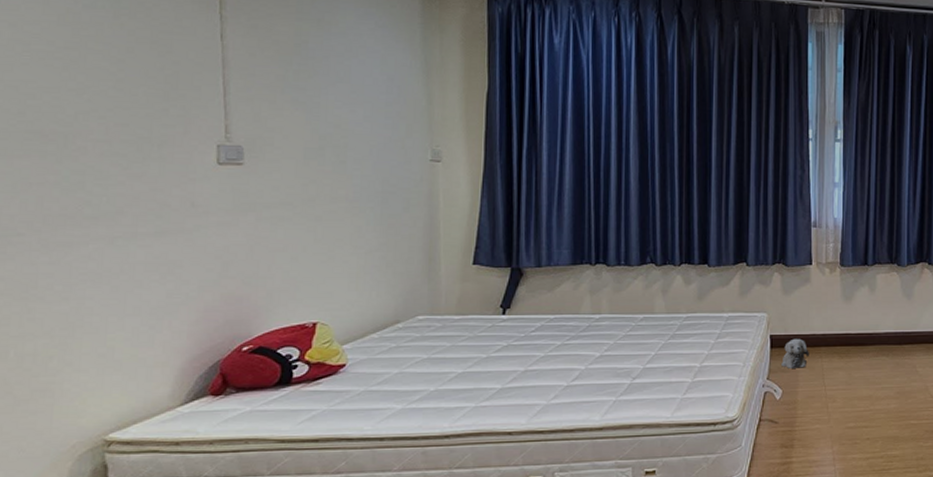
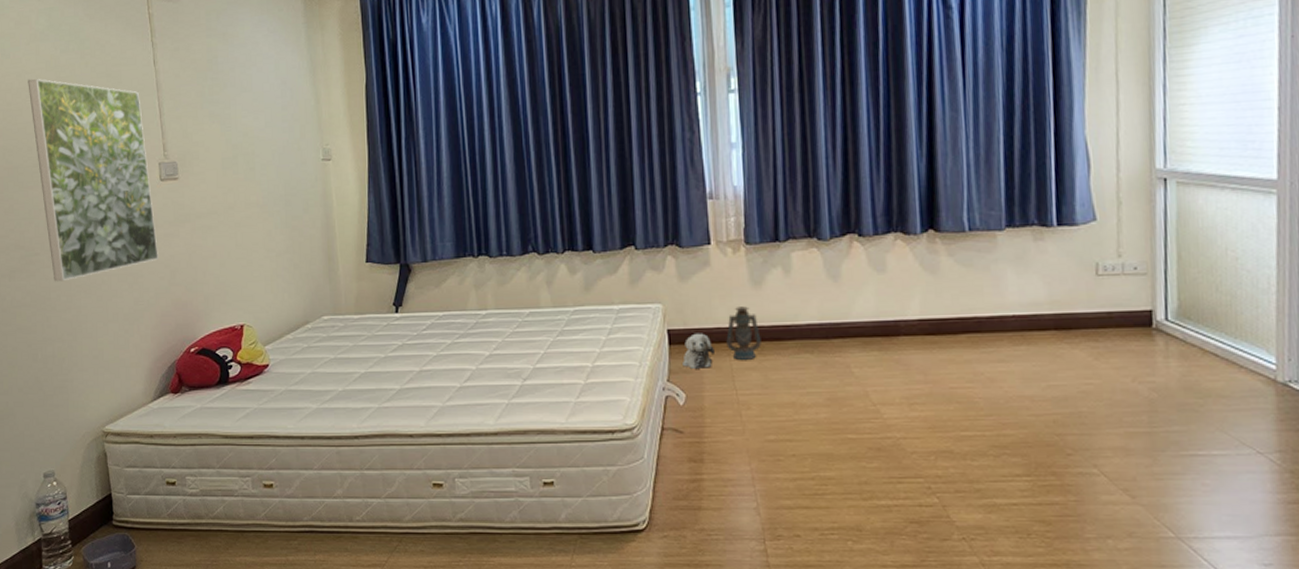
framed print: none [26,31,207,268] -> present [28,78,159,282]
lantern: none [820,317,848,361] -> present [726,306,761,360]

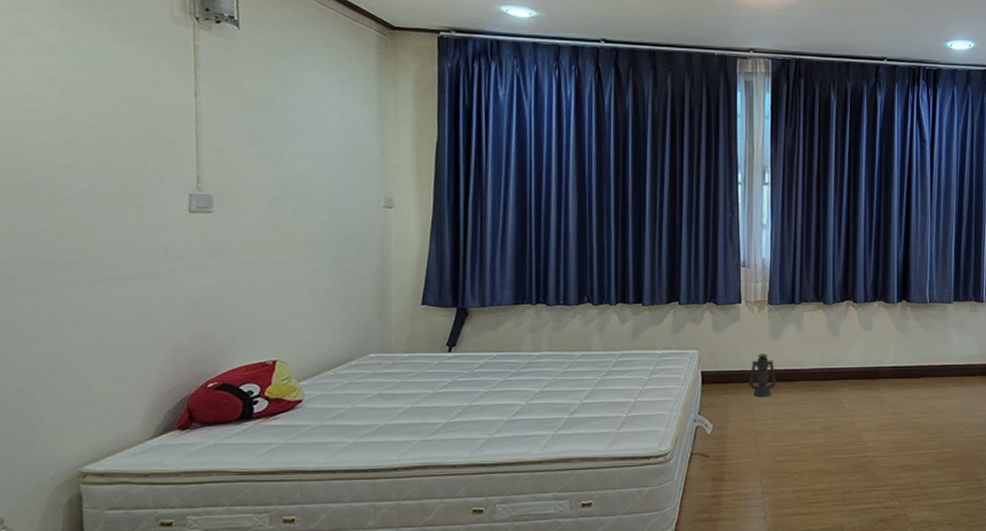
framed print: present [28,78,159,282] -> none [21,91,178,310]
plush toy: present [682,333,715,369] -> none [712,374,739,404]

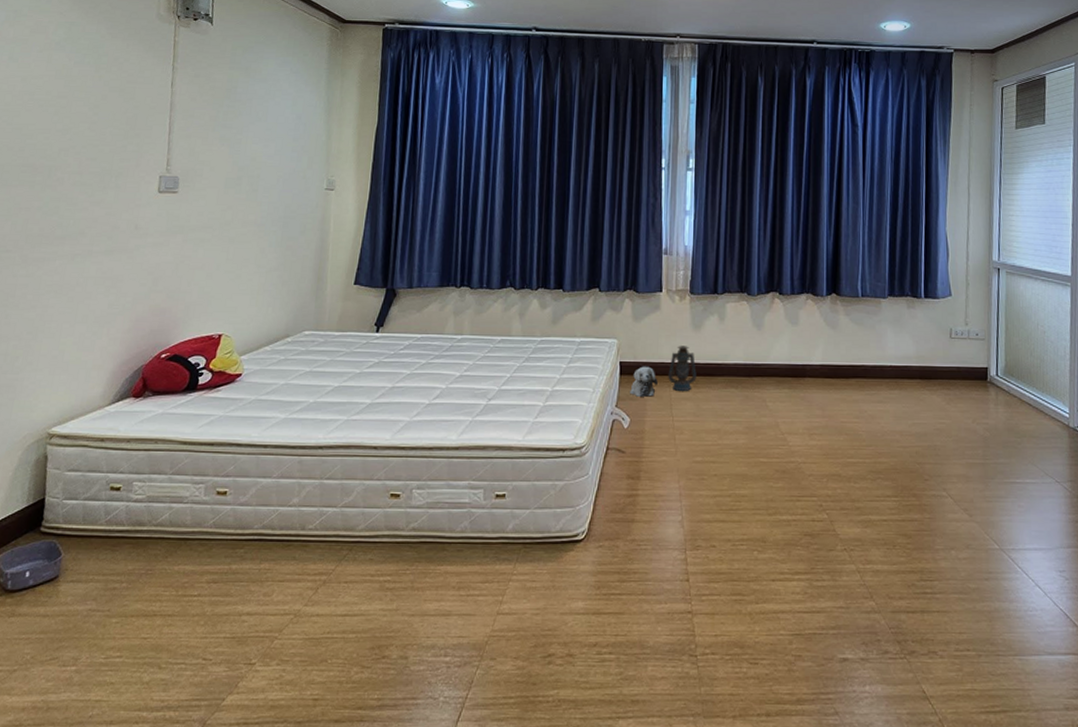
plush toy: none [712,374,739,404] -> present [630,366,658,397]

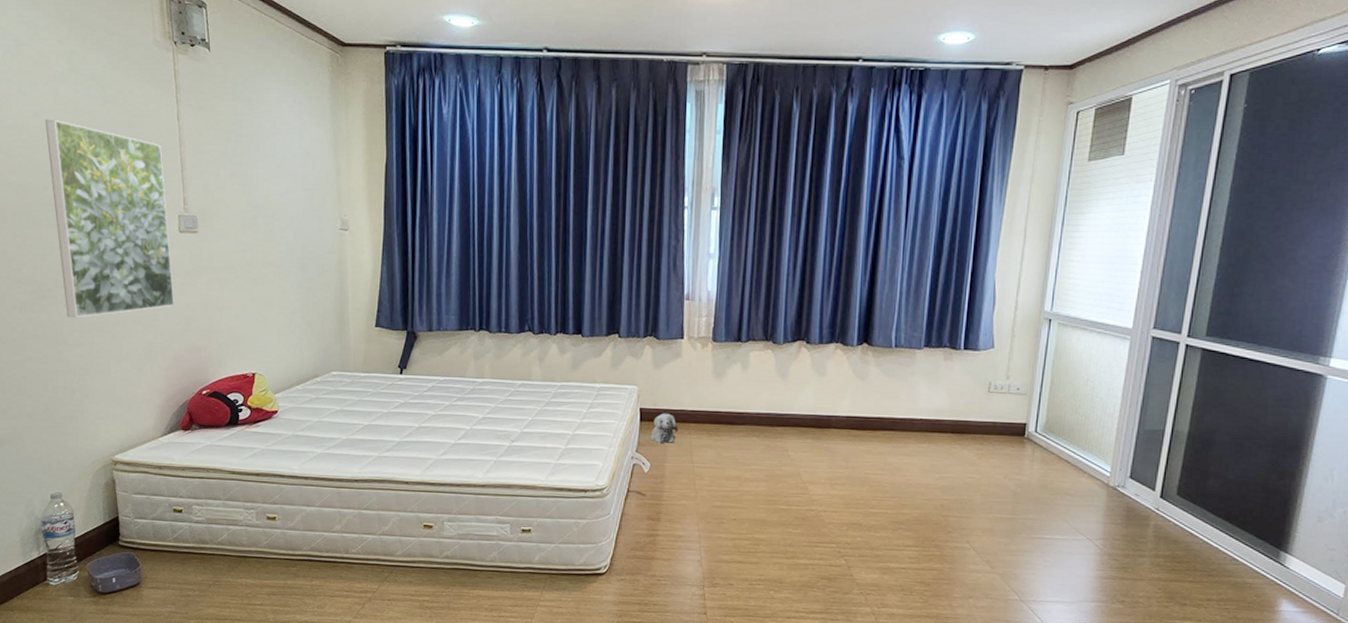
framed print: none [22,84,151,280] -> present [45,119,174,318]
lantern: present [668,346,697,391] -> none [688,394,718,439]

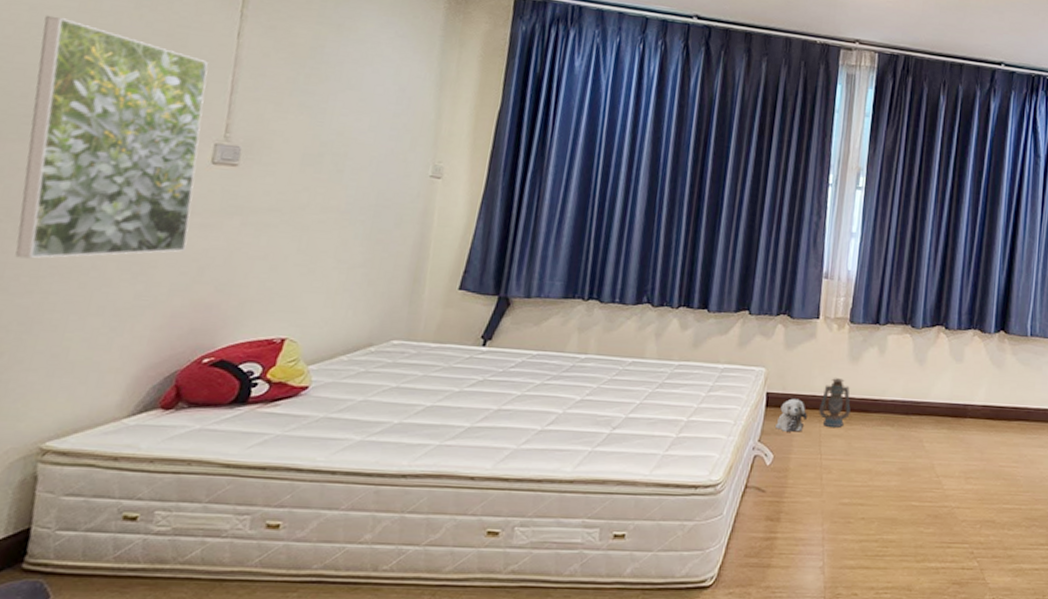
lantern: none [688,394,718,439] -> present [819,378,851,428]

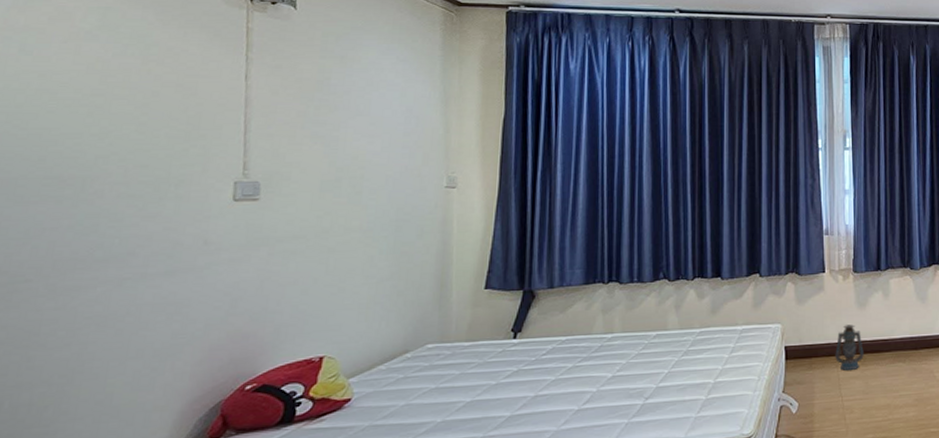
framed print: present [15,15,208,259] -> none [49,80,220,314]
plush toy: present [775,398,807,432] -> none [797,348,825,380]

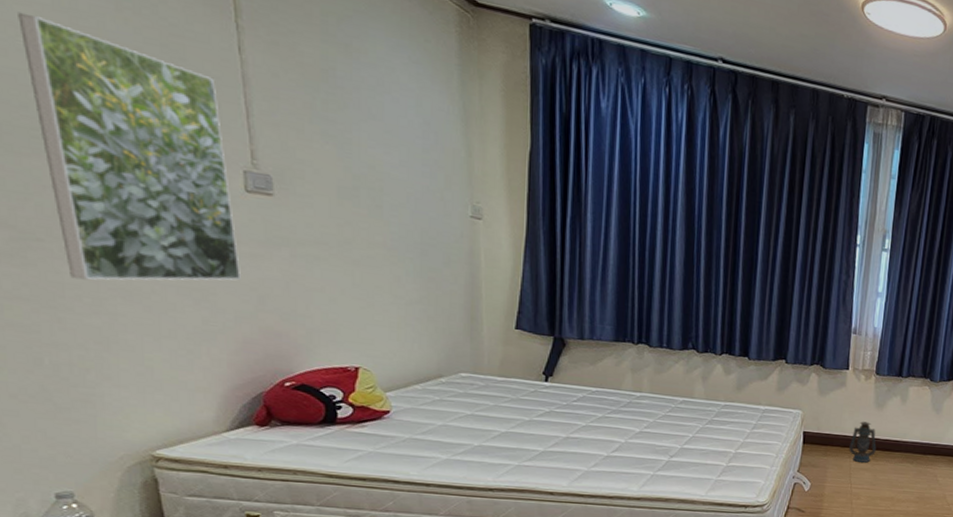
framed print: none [49,80,220,314] -> present [18,11,241,281]

